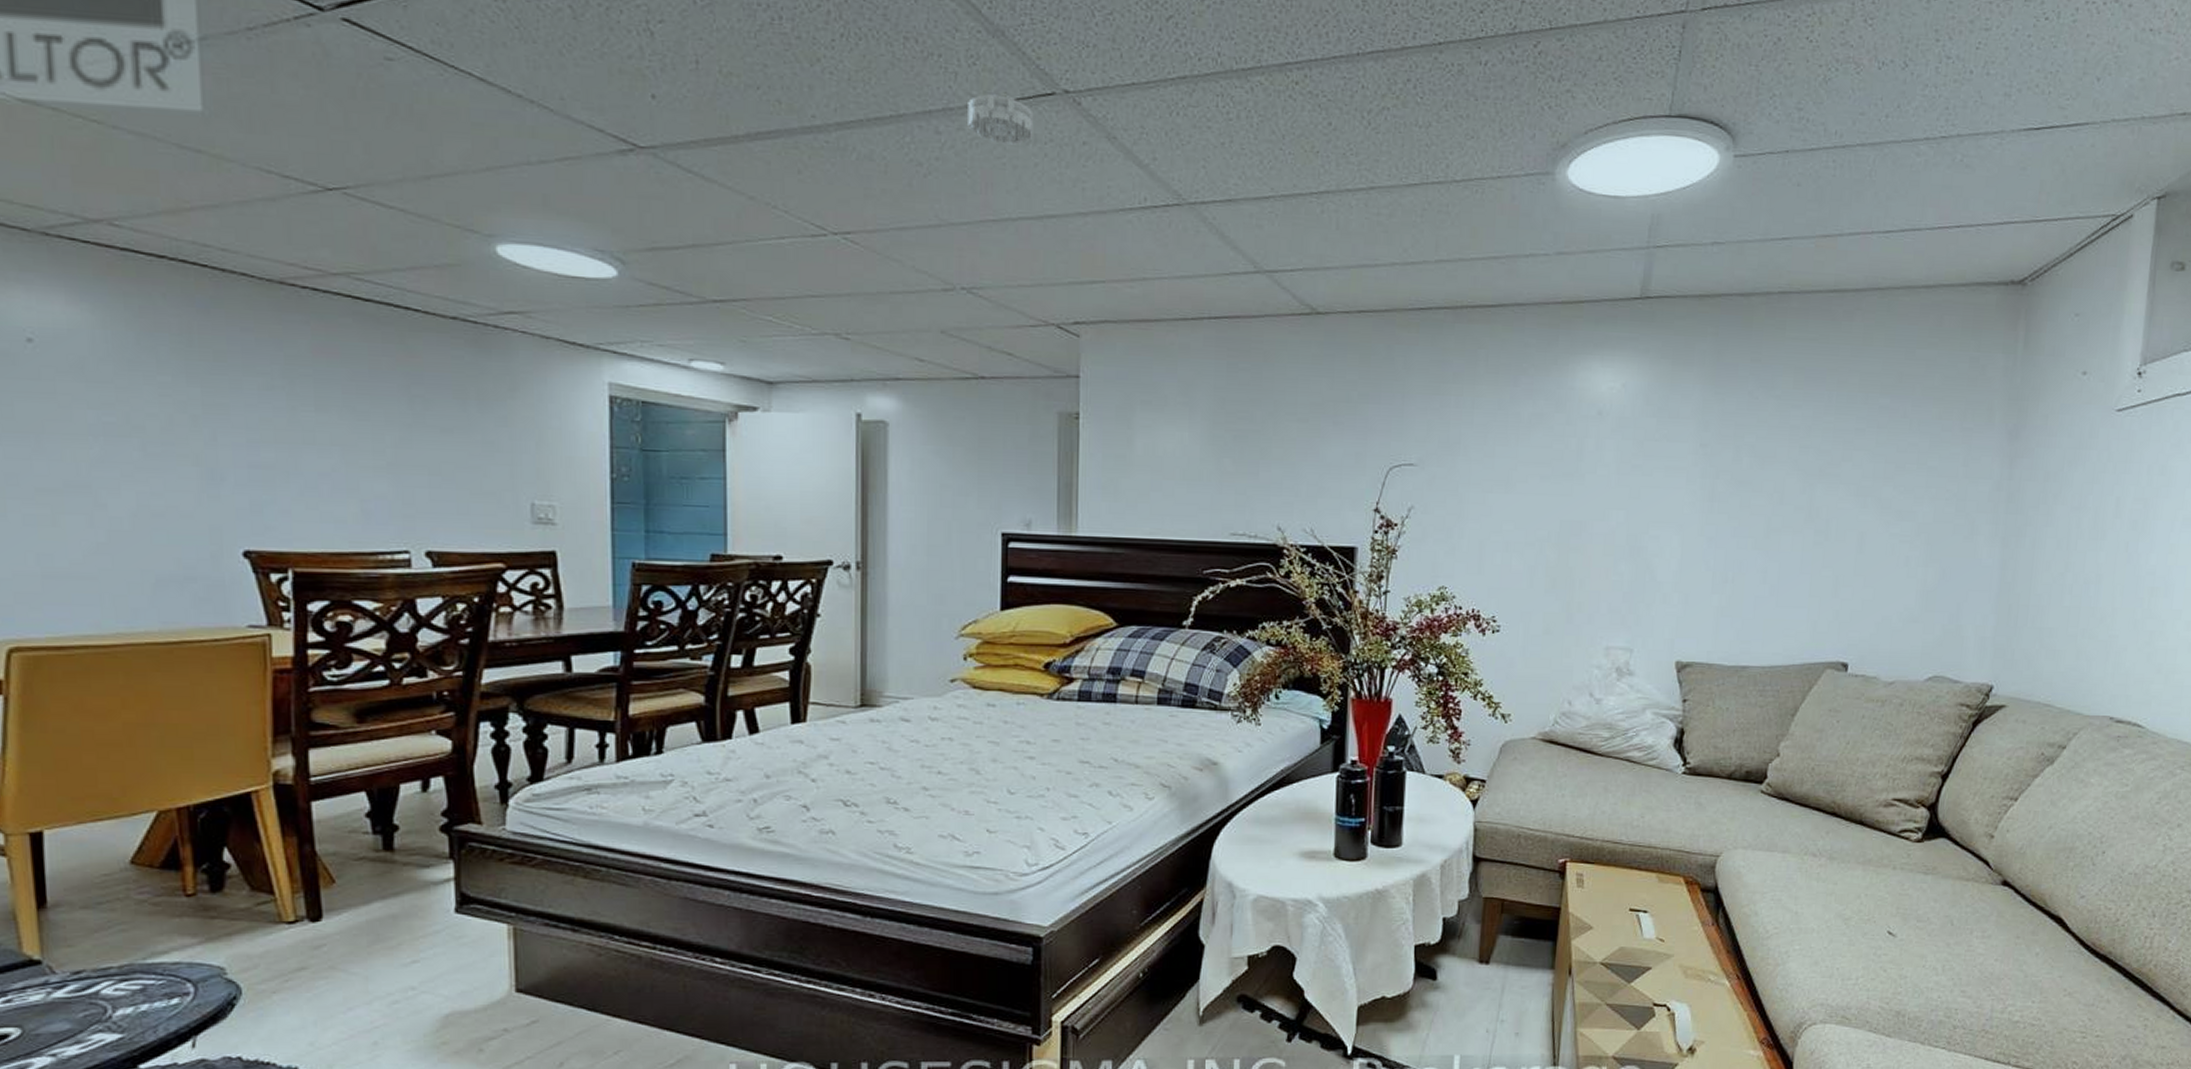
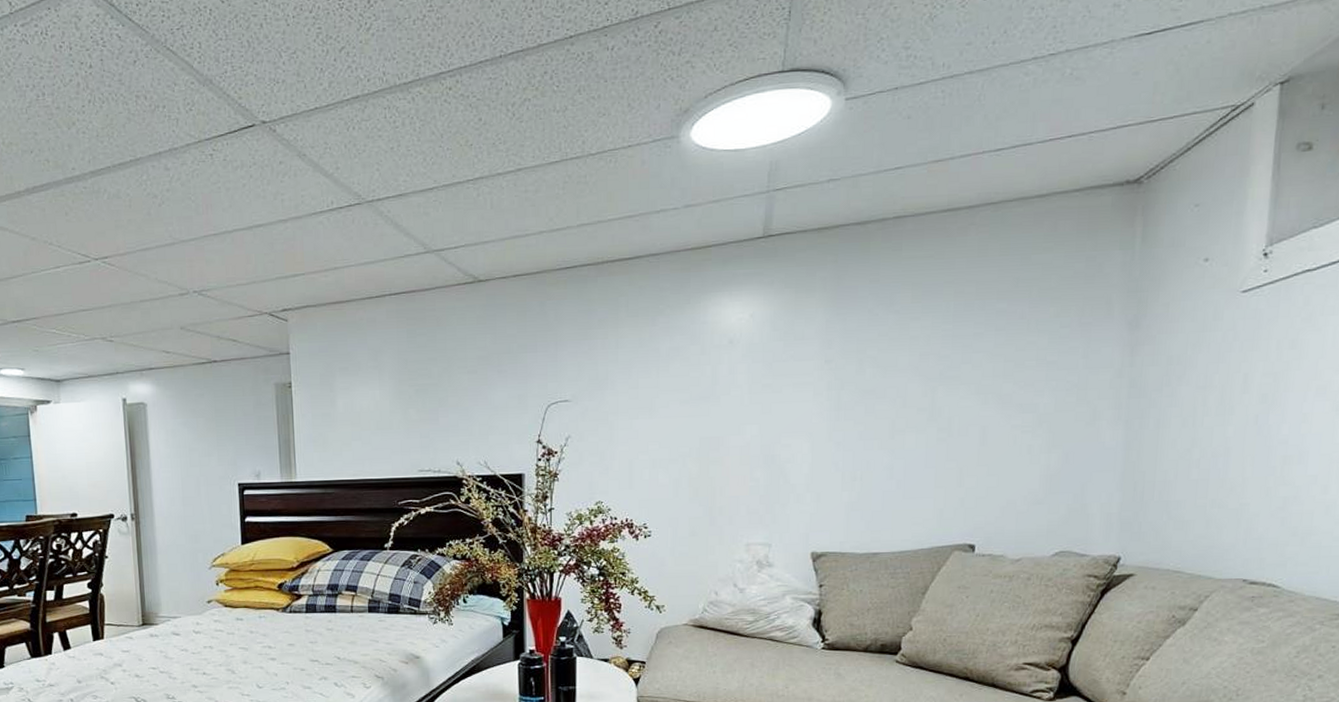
smoke detector: present [968,94,1034,145] -> none [188,132,241,172]

